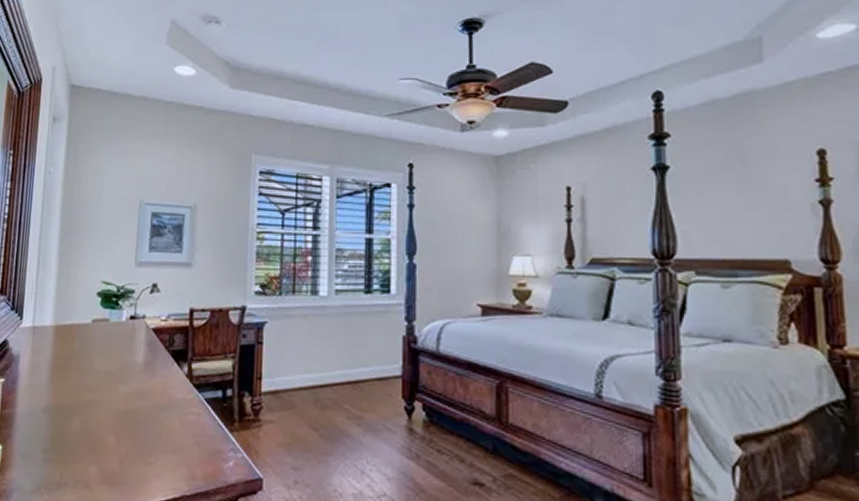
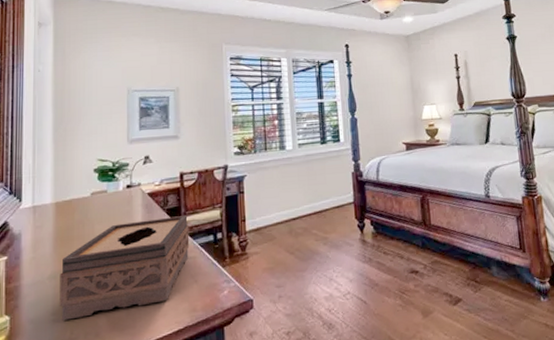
tissue box: none [51,360,195,462] -> present [60,215,190,321]

